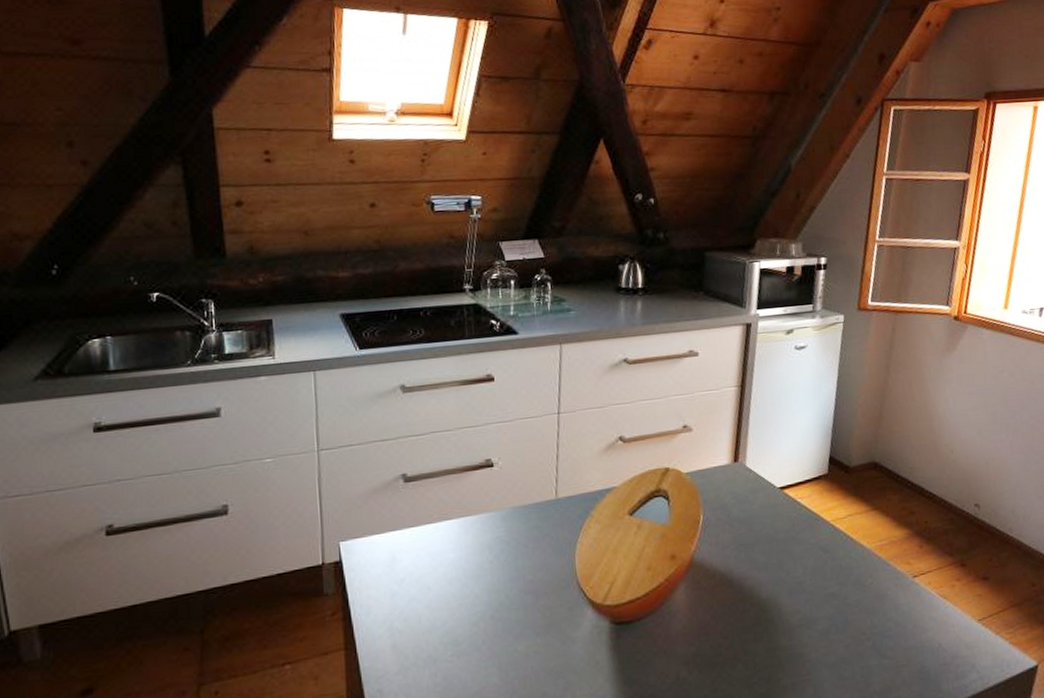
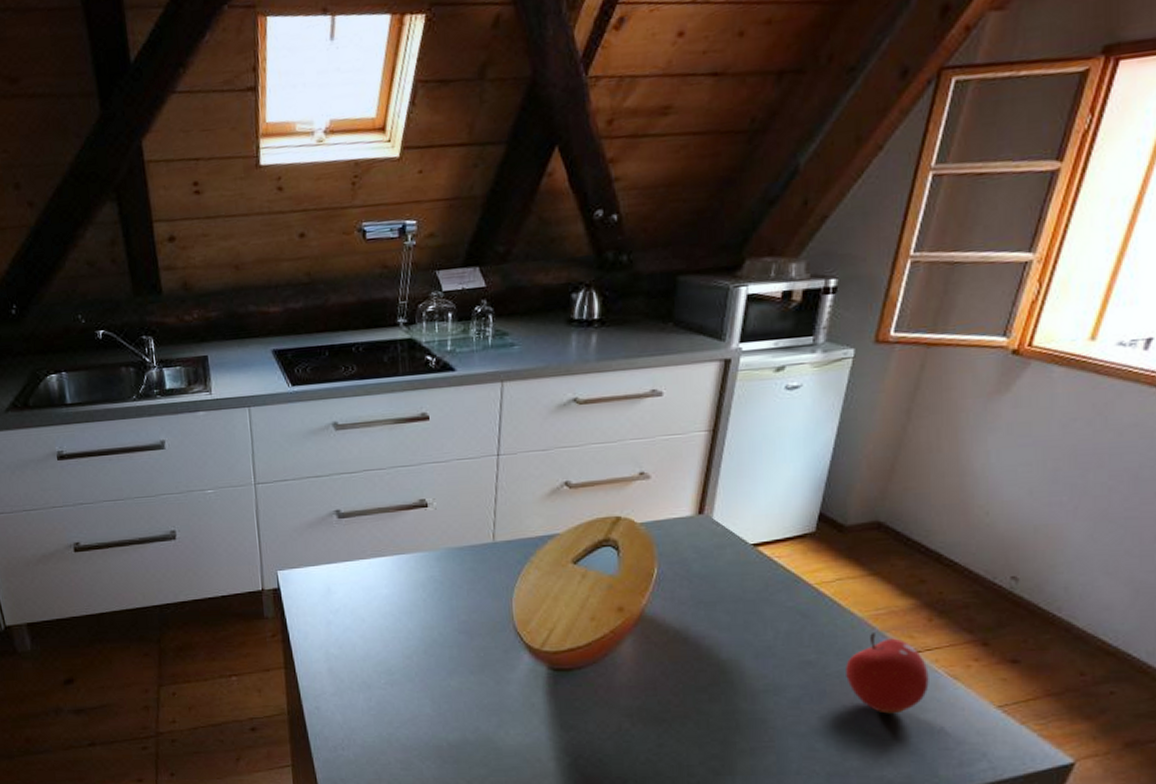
fruit: none [861,562,926,637] -> present [846,633,929,714]

